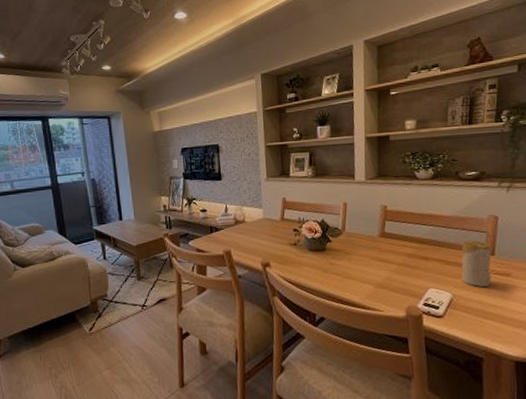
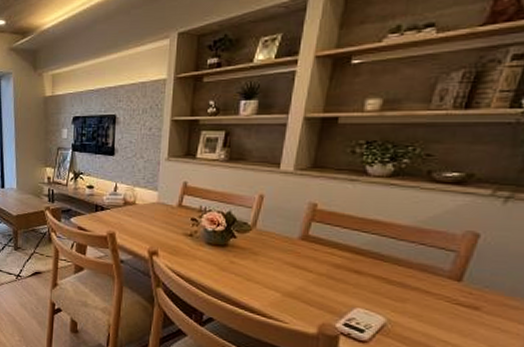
candle: present [461,240,492,287] -> none [404,259,459,317]

